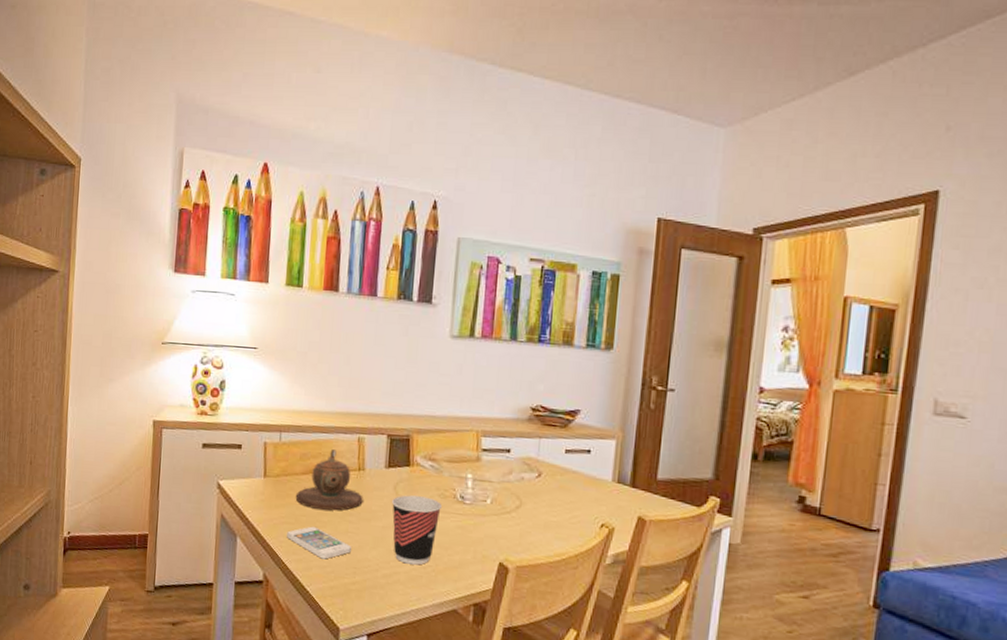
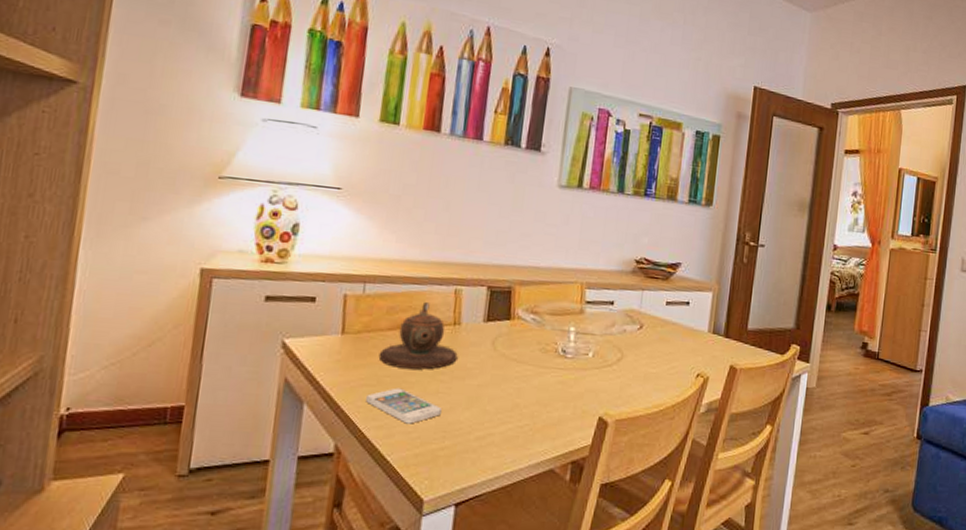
cup: present [392,495,442,565] -> none [489,350,543,425]

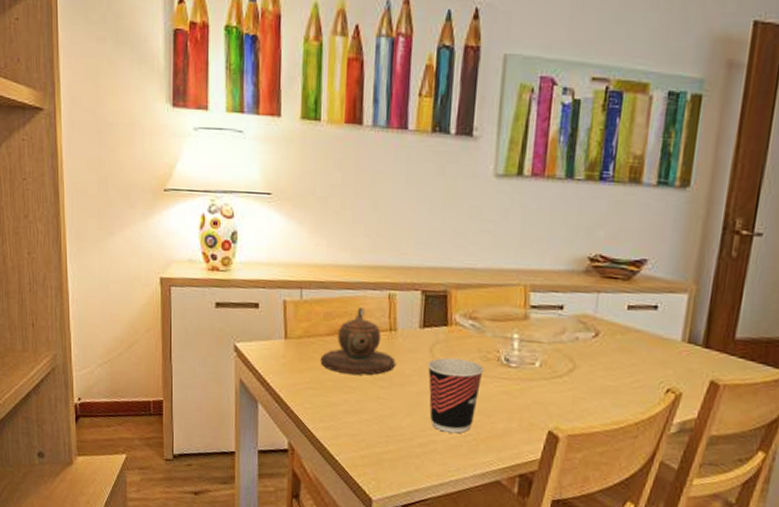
smartphone: present [366,388,442,424] -> none [312,392,383,427]
cup: none [489,350,543,425] -> present [428,357,484,434]

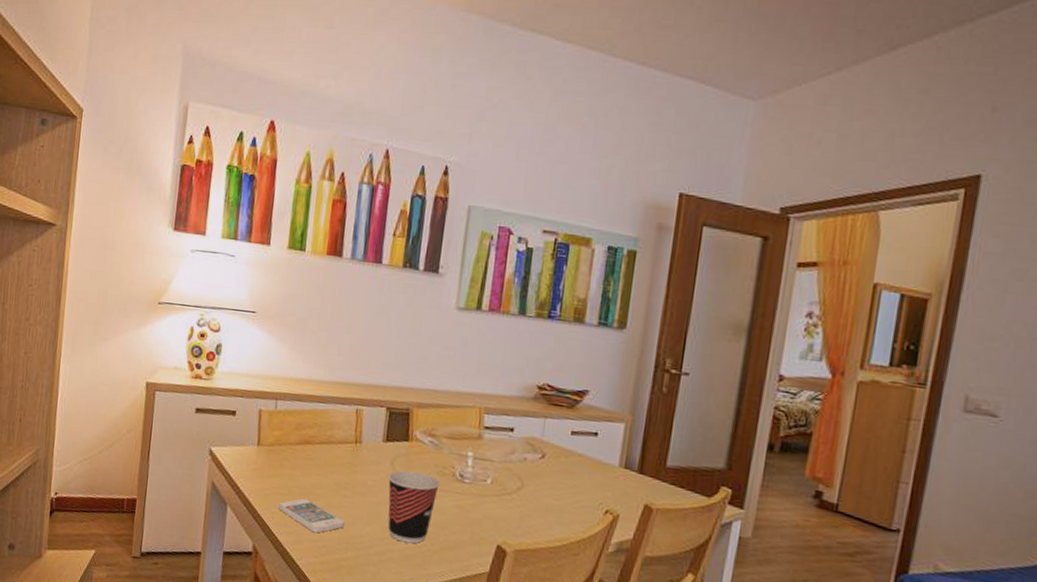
smartphone: none [312,392,383,427] -> present [278,498,345,534]
teapot: present [320,308,396,375] -> none [288,420,359,484]

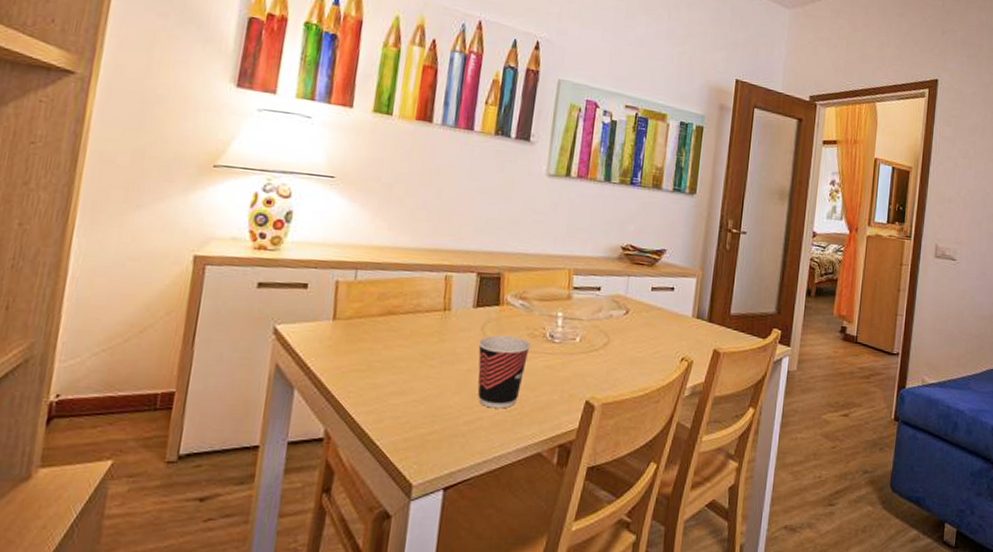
smartphone: present [278,498,345,534] -> none [356,373,431,409]

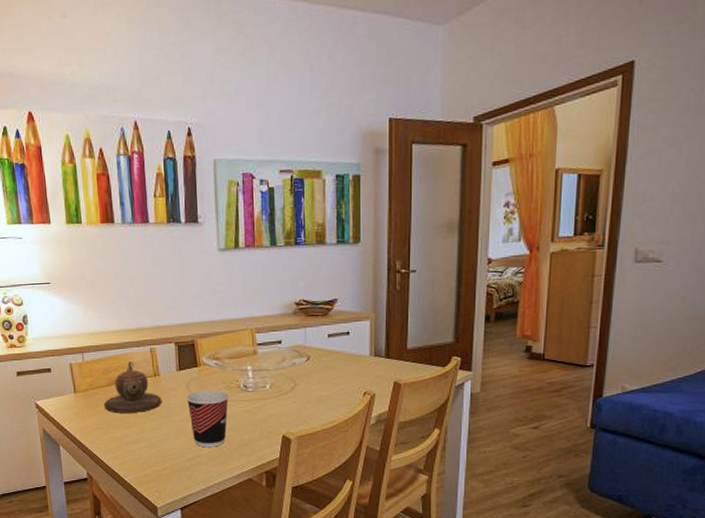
teapot: none [369,288,448,355] -> present [103,362,162,413]

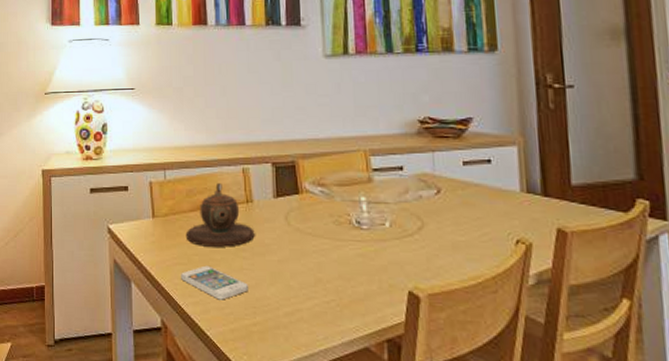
smartphone: none [101,428,158,454] -> present [181,265,248,300]
cup: present [187,390,229,448] -> none [285,224,338,300]

